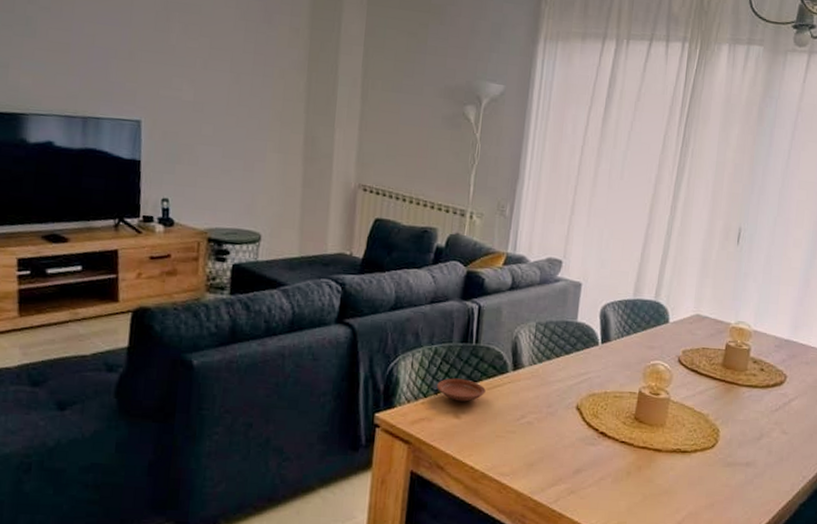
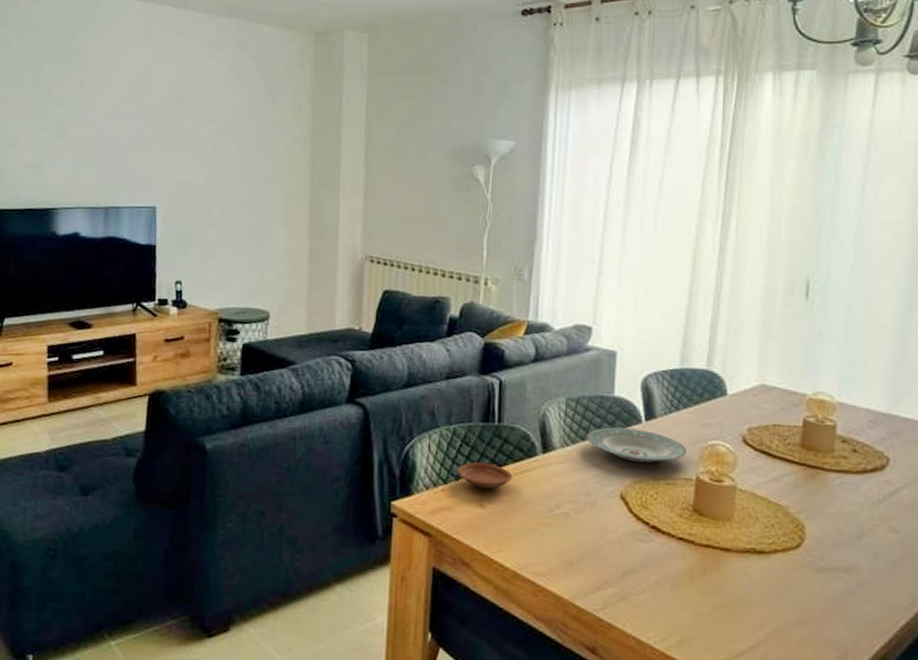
plate: none [551,348,633,379] -> present [587,427,687,463]

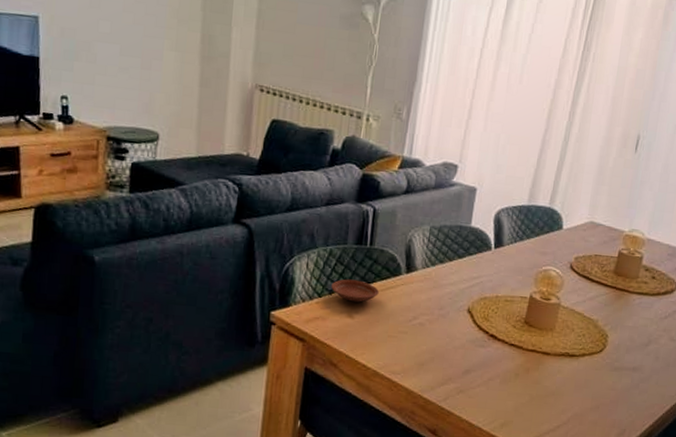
plate: present [587,427,687,463] -> none [444,252,525,284]

